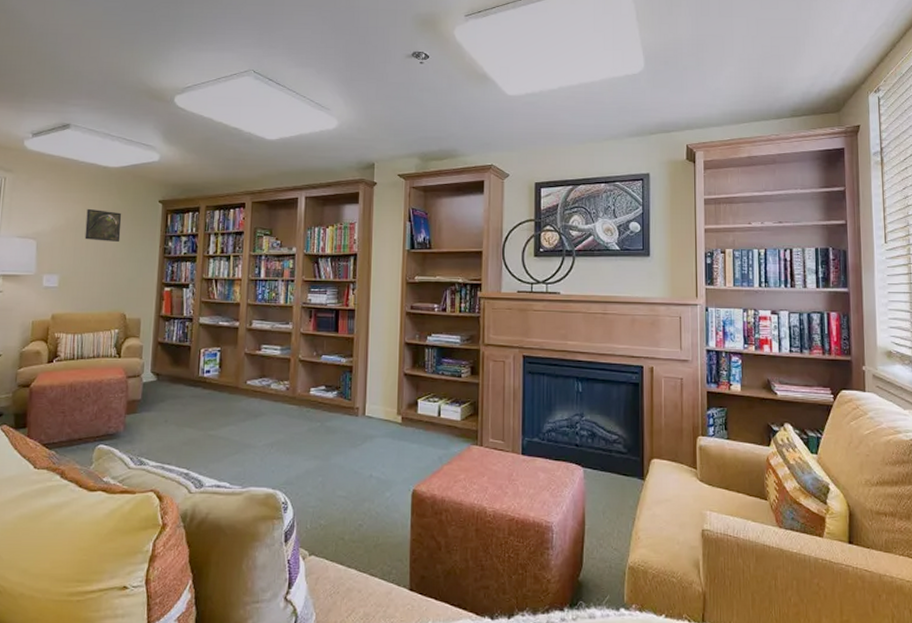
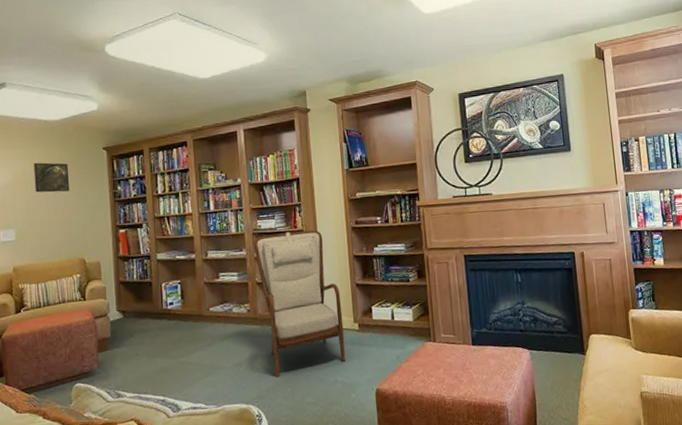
armchair: none [300,309,386,464] -> present [253,229,346,377]

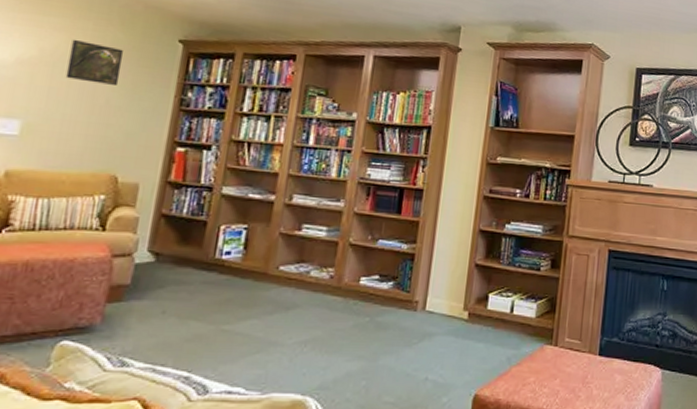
armchair: present [253,229,346,377] -> none [349,187,454,365]

